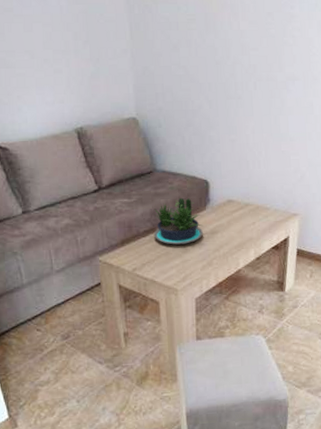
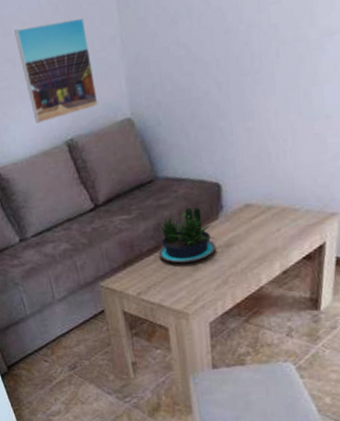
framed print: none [35,27,108,110] -> present [14,17,98,124]

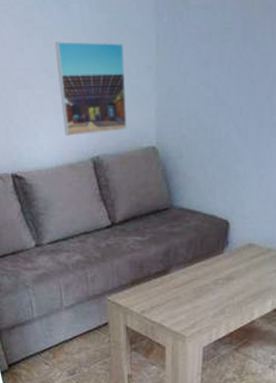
potted plant: present [158,207,216,263] -> none [165,238,218,289]

